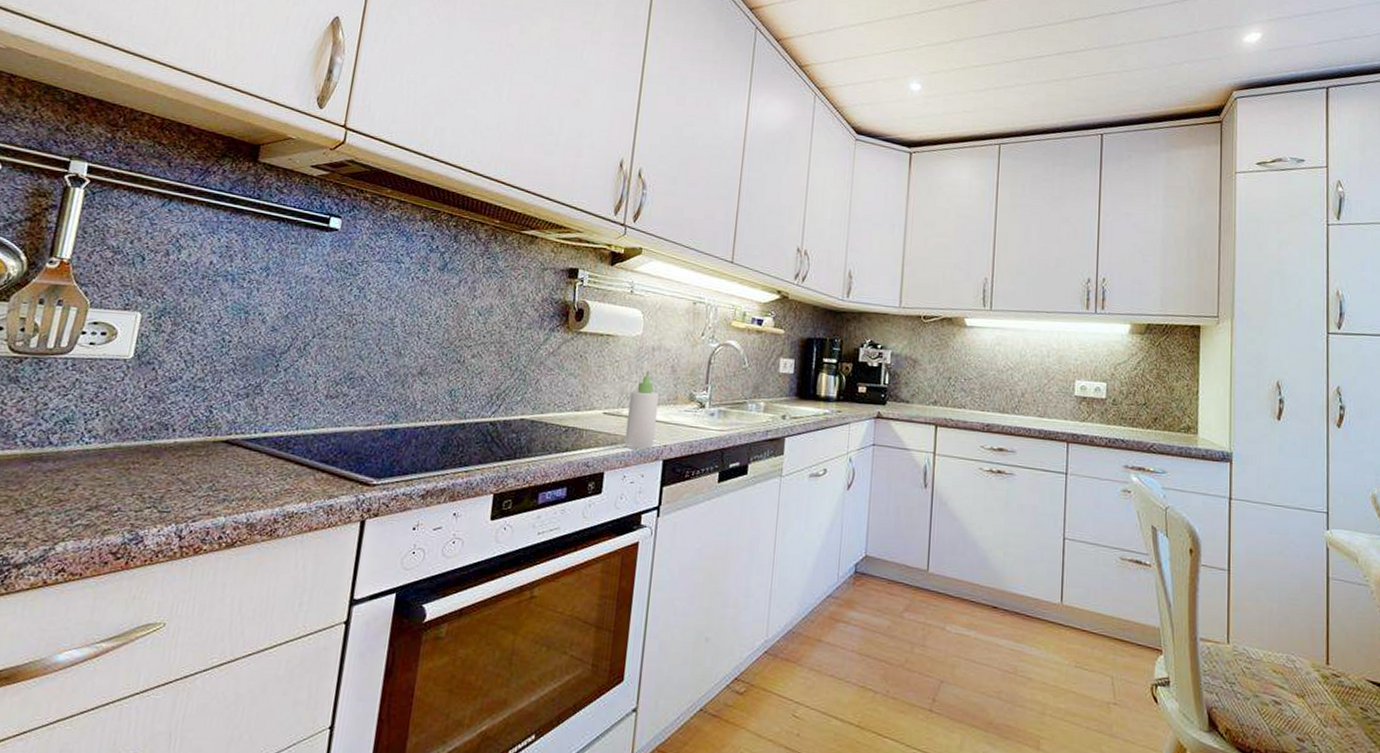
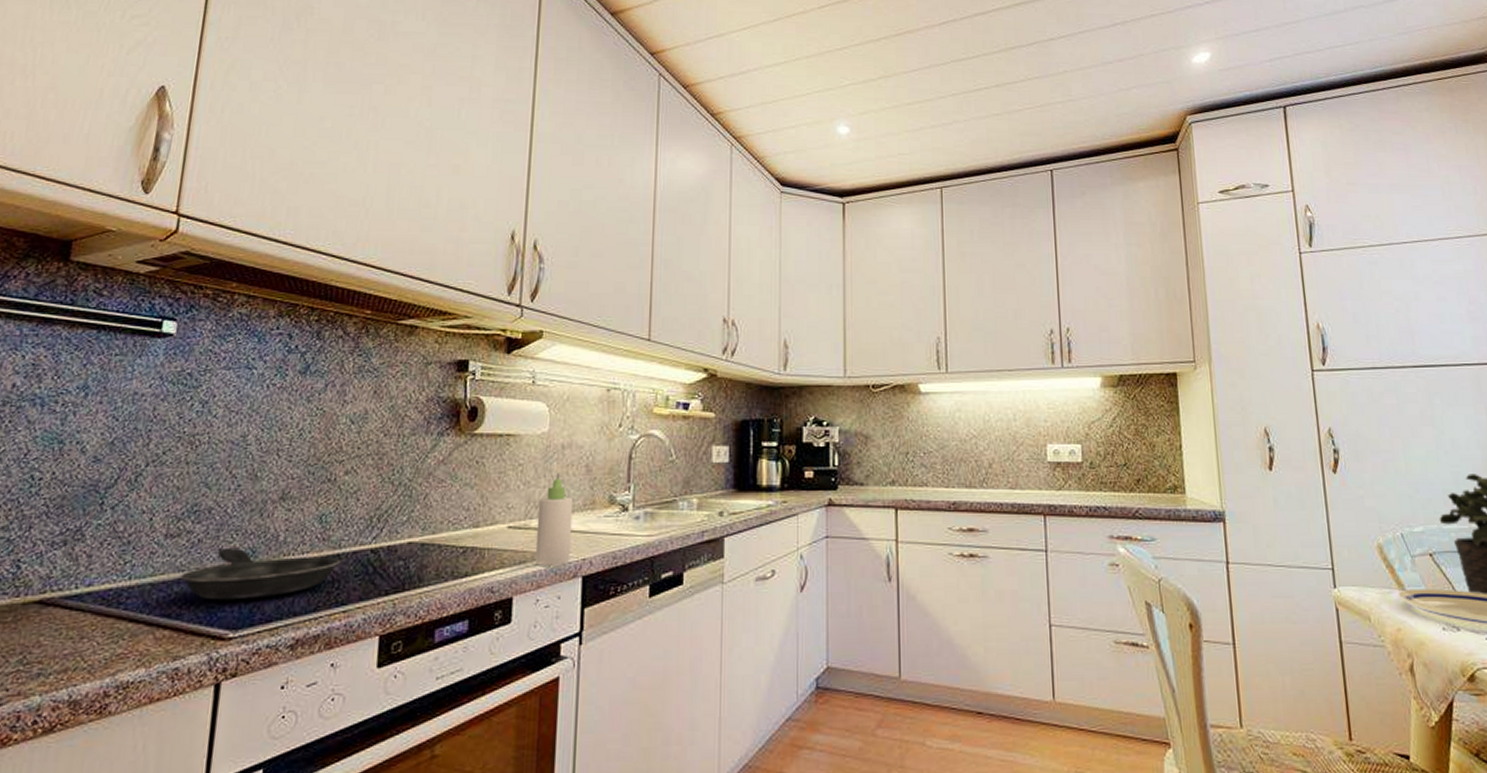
frying pan: none [337,410,465,455] -> present [181,547,341,600]

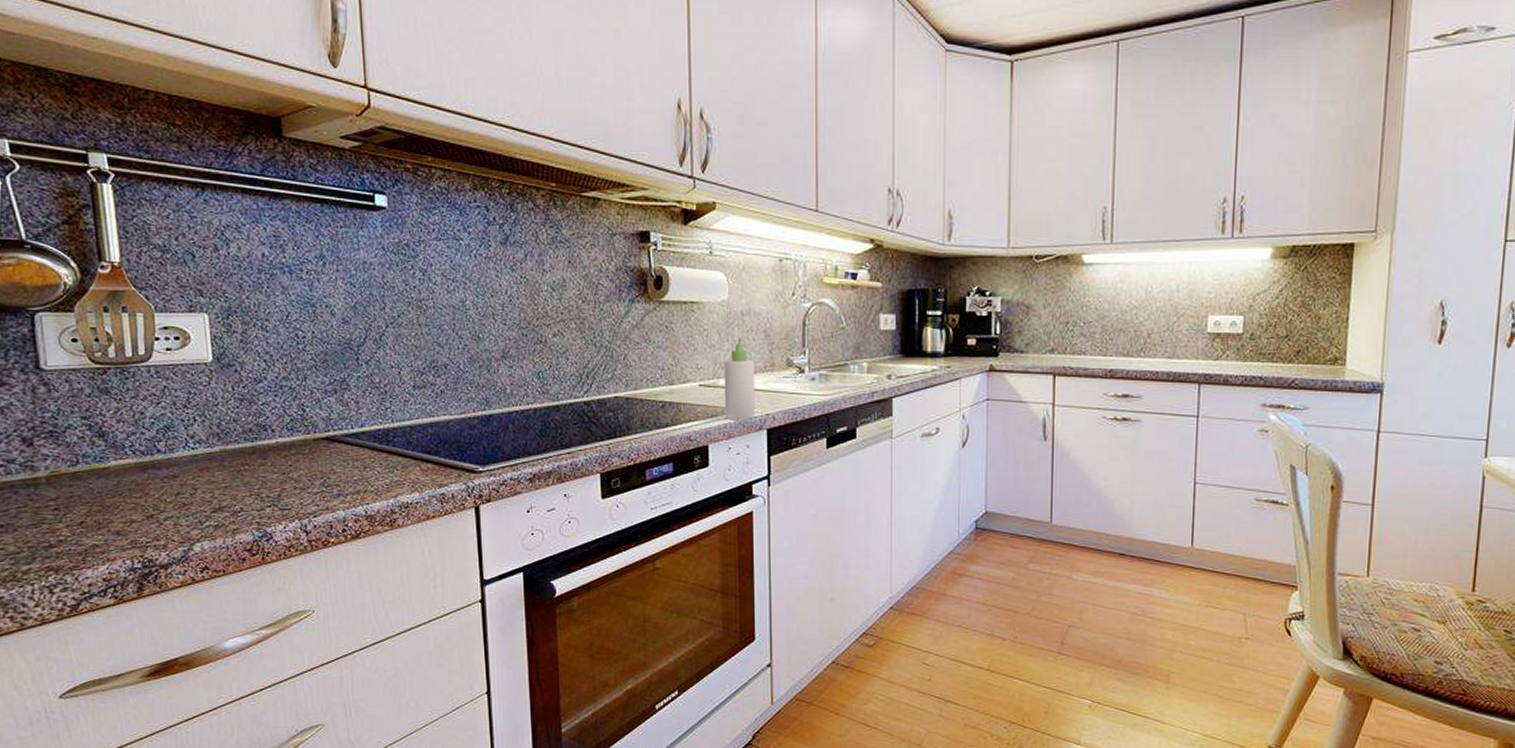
frying pan: present [181,547,341,600] -> none [432,397,560,441]

